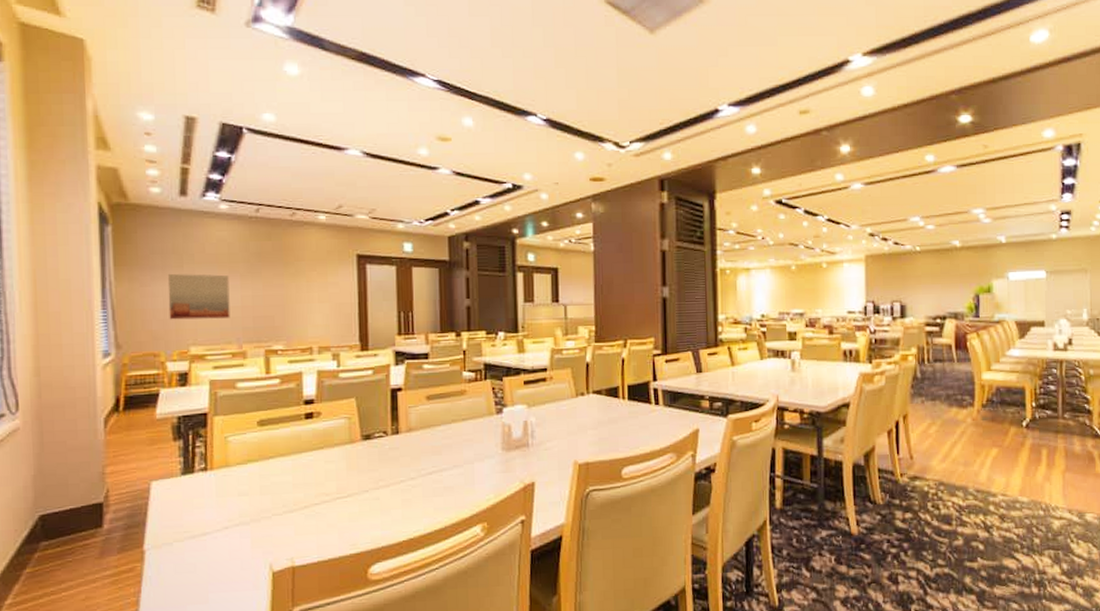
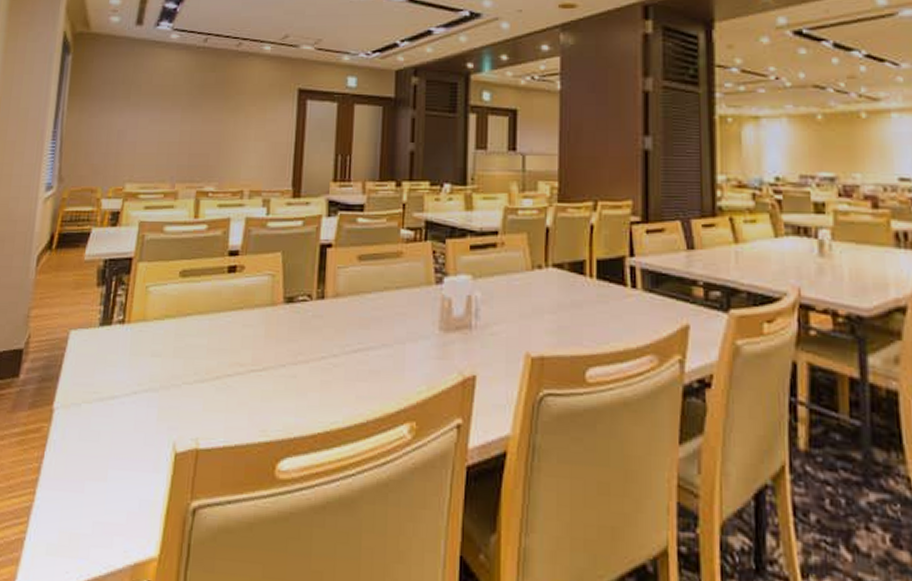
wall art: present [167,273,230,320] -> none [110,104,171,154]

